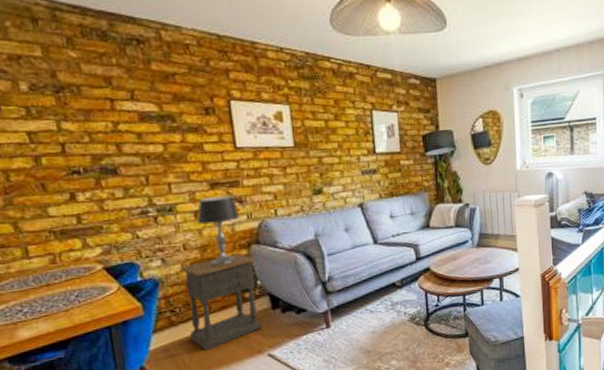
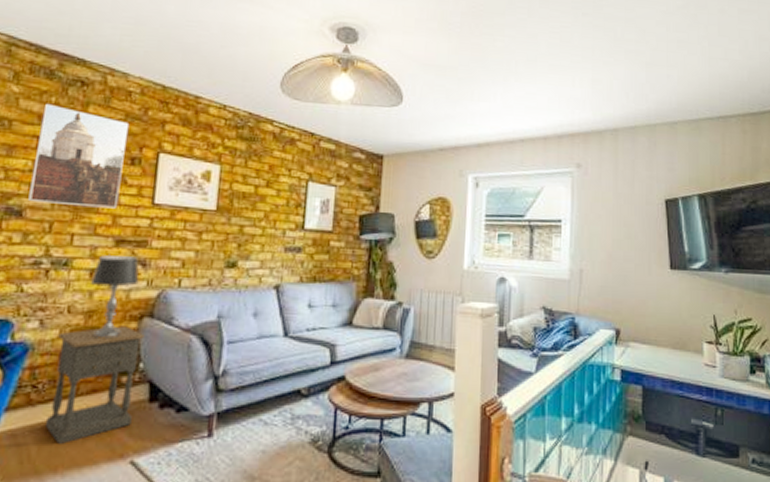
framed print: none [106,65,203,160] -> present [28,103,130,209]

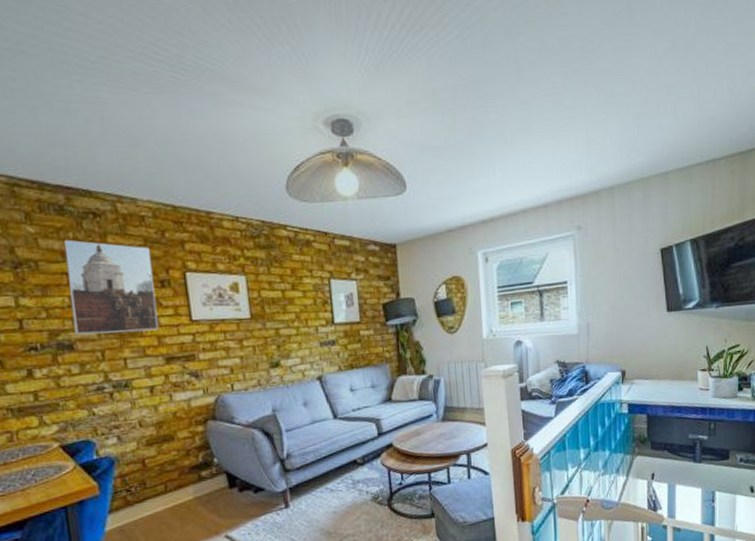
nightstand: present [44,326,145,444] -> none [137,430,218,532]
table lamp: present [91,255,139,339] -> none [152,370,196,444]

